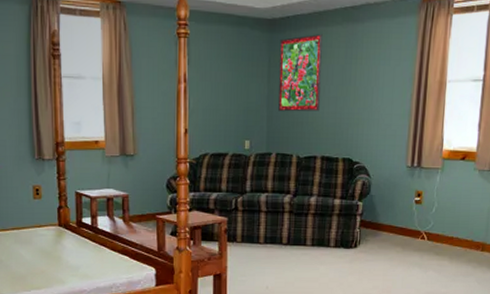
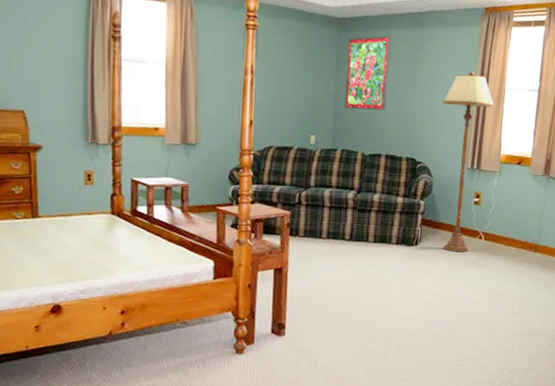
floor lamp: none [380,64,435,254] -> present [443,71,495,252]

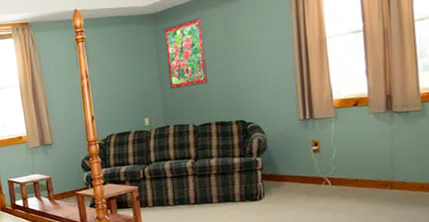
floor lamp: present [443,71,495,252] -> none [263,28,318,201]

